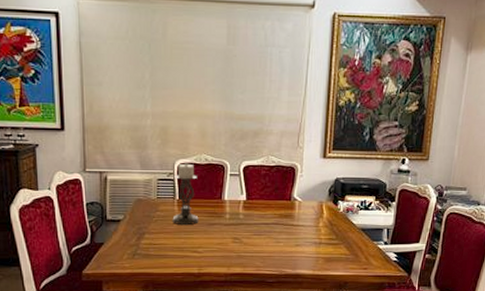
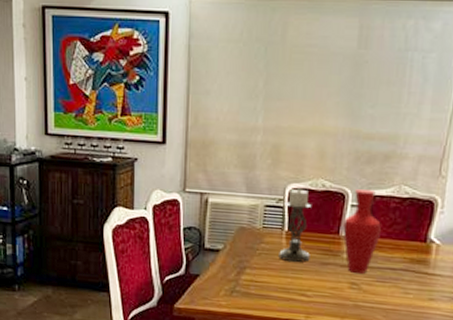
vase: none [224,161,255,229] -> present [342,189,381,274]

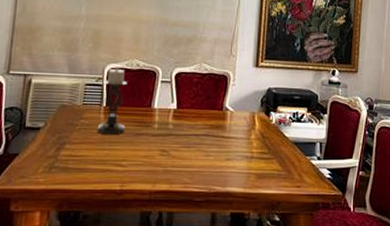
vase: present [342,189,381,274] -> none [154,67,186,141]

